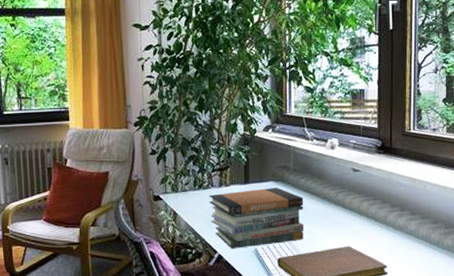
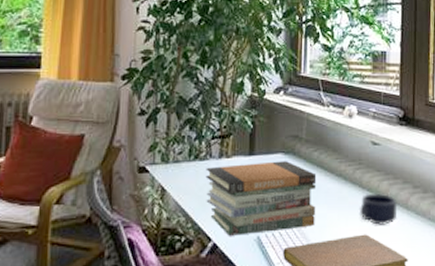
mug: none [342,212,377,238] -> present [359,193,398,225]

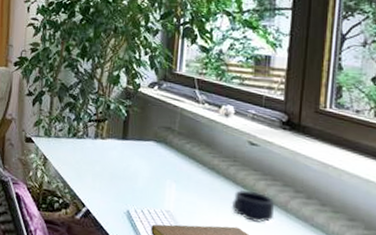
book stack: present [205,161,317,236] -> none [82,145,188,211]

